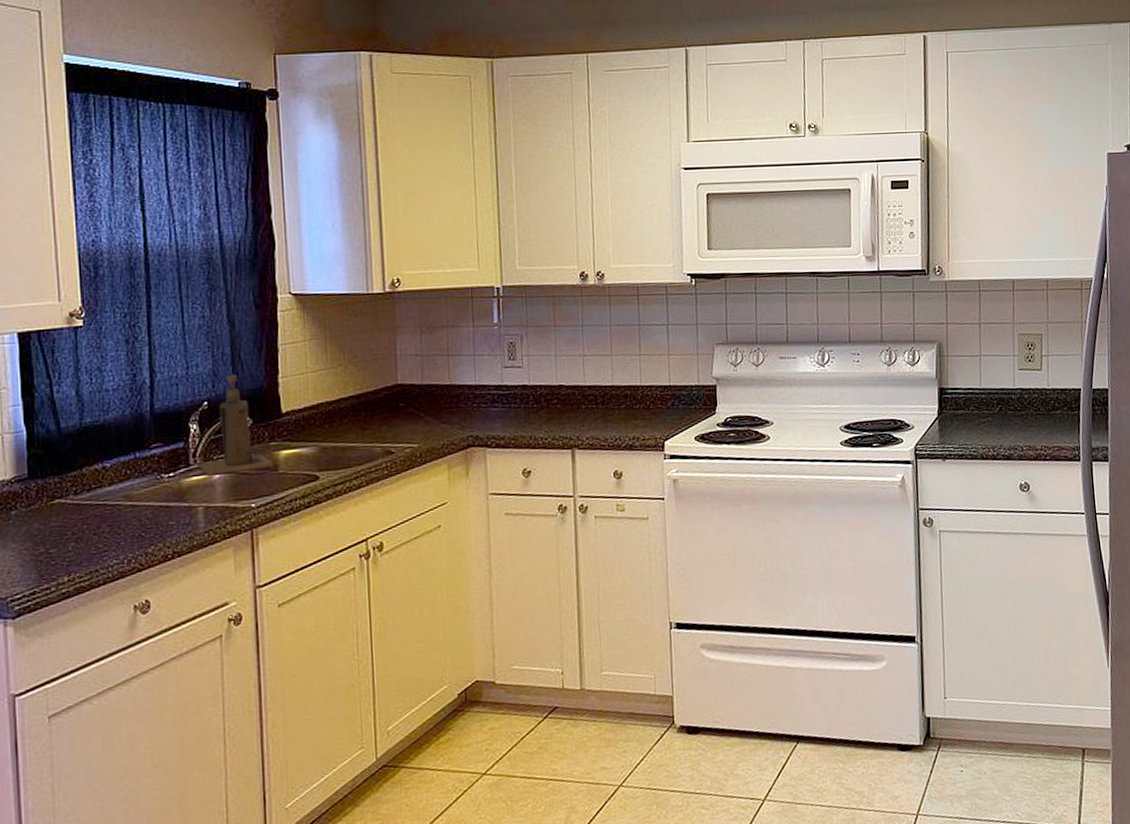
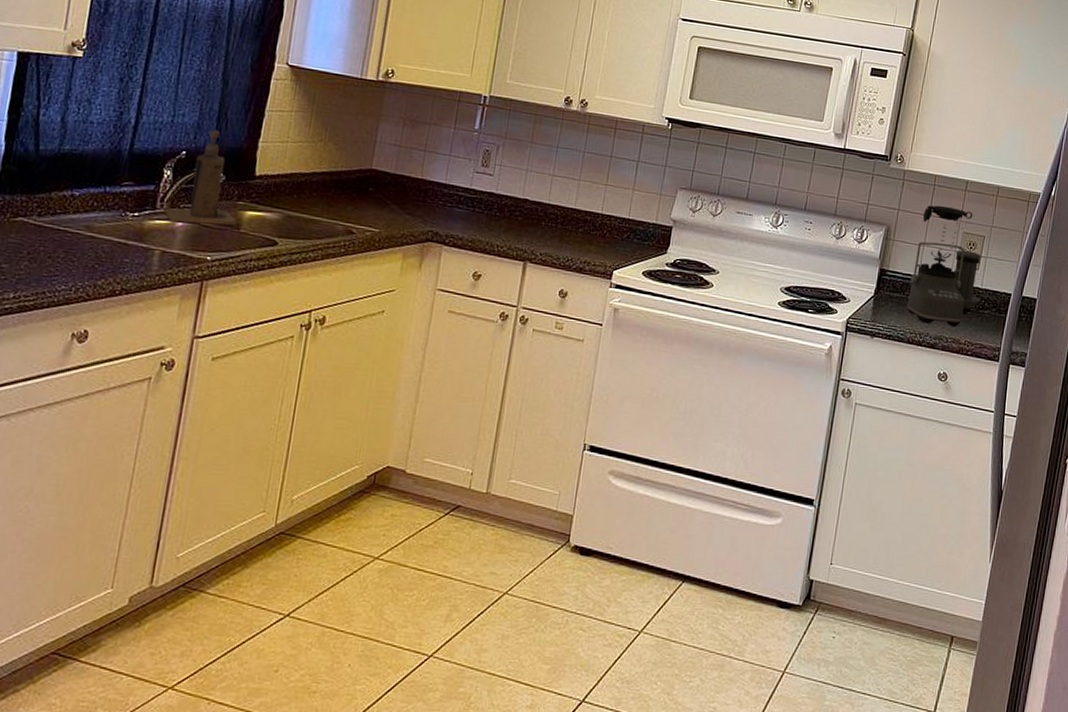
blender: none [972,310,1050,436] -> present [906,205,981,327]

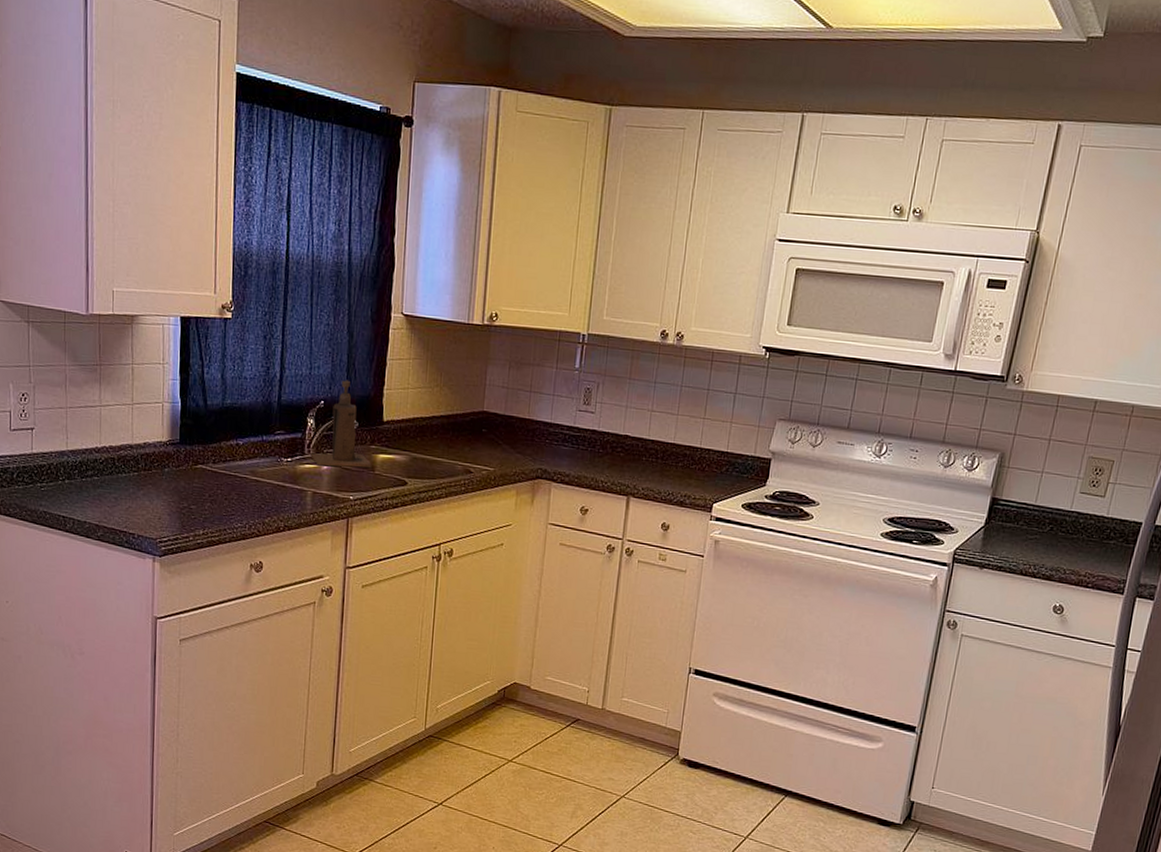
blender: present [906,205,981,327] -> none [1020,428,1109,558]

